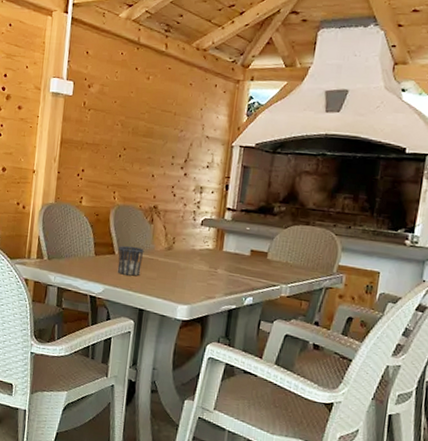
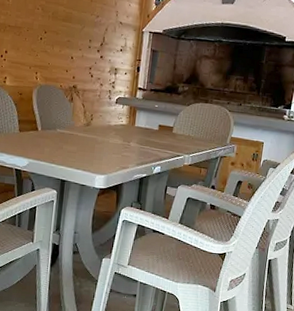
cup: present [117,246,145,276] -> none [40,123,65,150]

